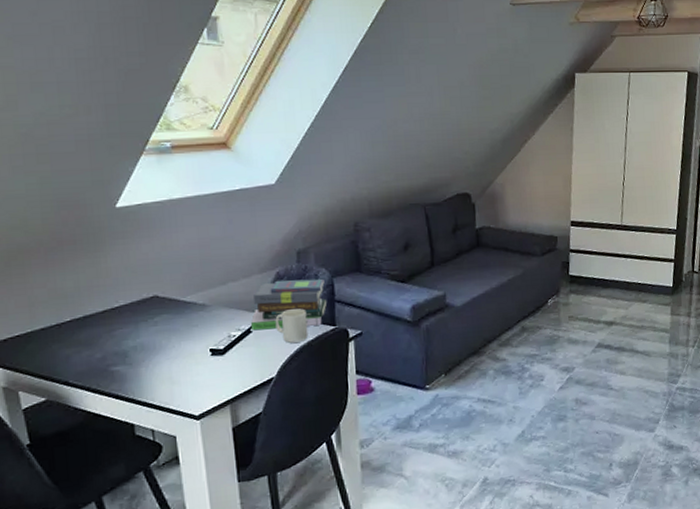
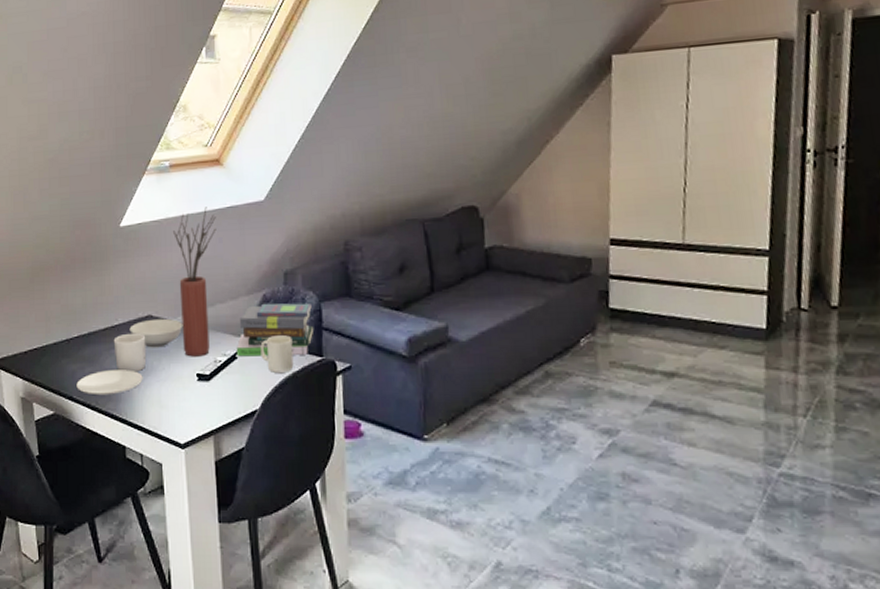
plate: none [72,350,151,378] -> present [76,370,143,396]
mug: none [114,313,154,353] -> present [113,333,147,372]
bowl: none [132,298,194,328] -> present [129,318,183,348]
vase: none [178,189,226,334] -> present [173,207,216,357]

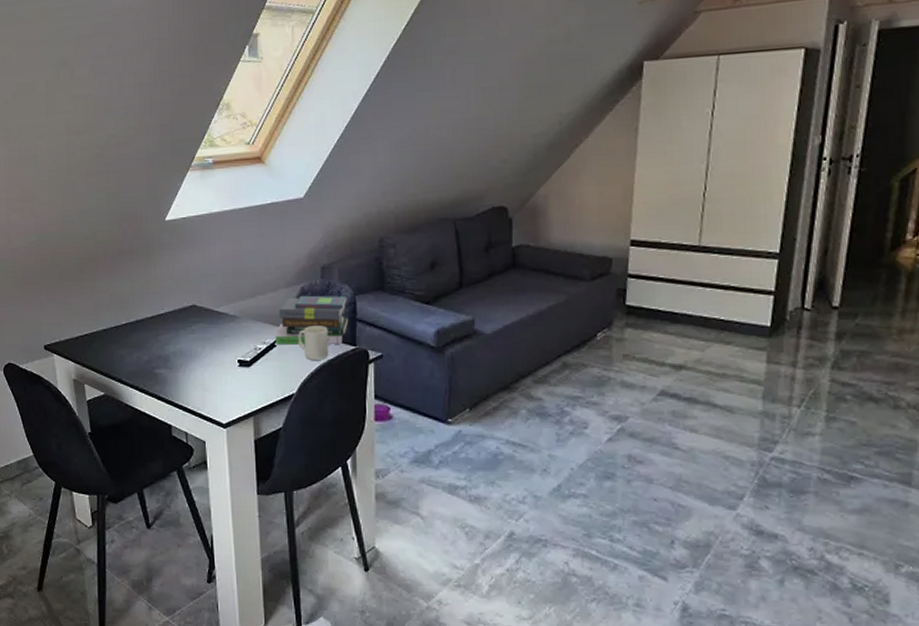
plate: present [76,370,143,396] -> none [125,355,188,379]
mug: present [113,333,147,372] -> none [160,321,191,358]
bowl: present [129,318,183,348] -> none [175,308,226,336]
vase: present [173,207,216,357] -> none [216,203,258,345]

